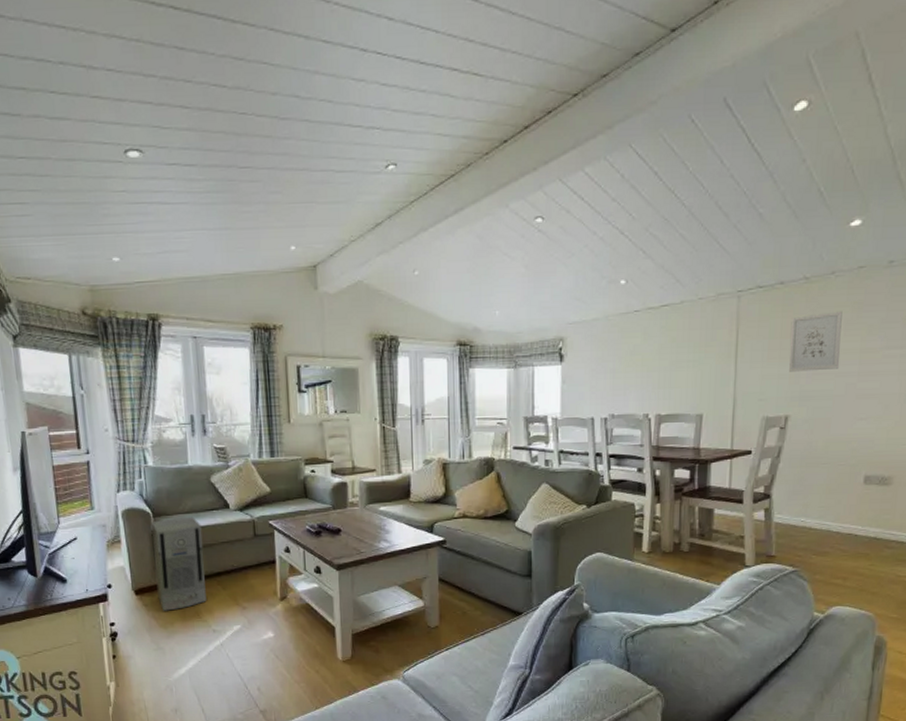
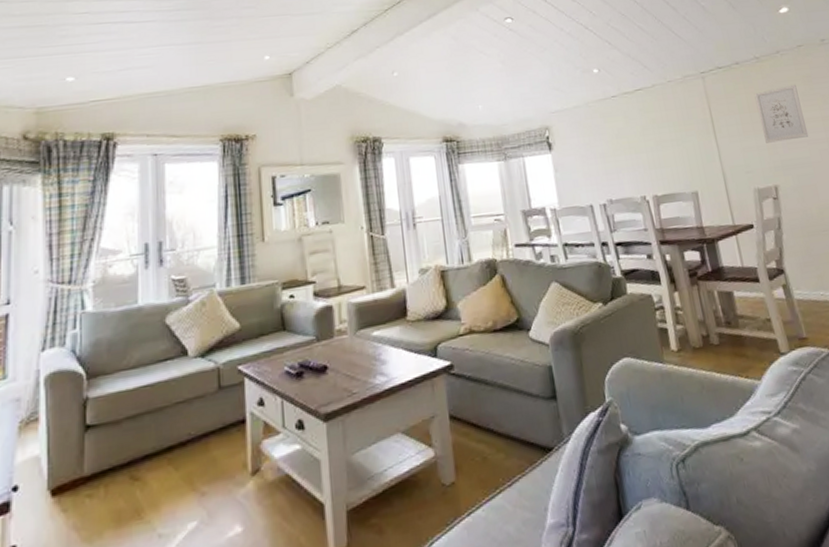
air purifier: present [151,516,207,611] -> none [82,372,152,516]

